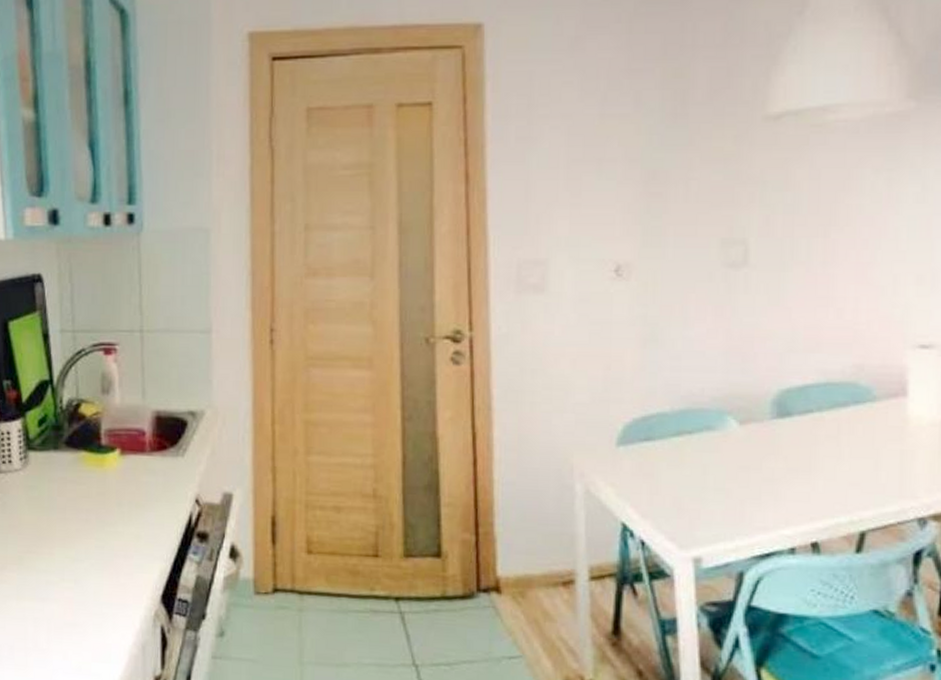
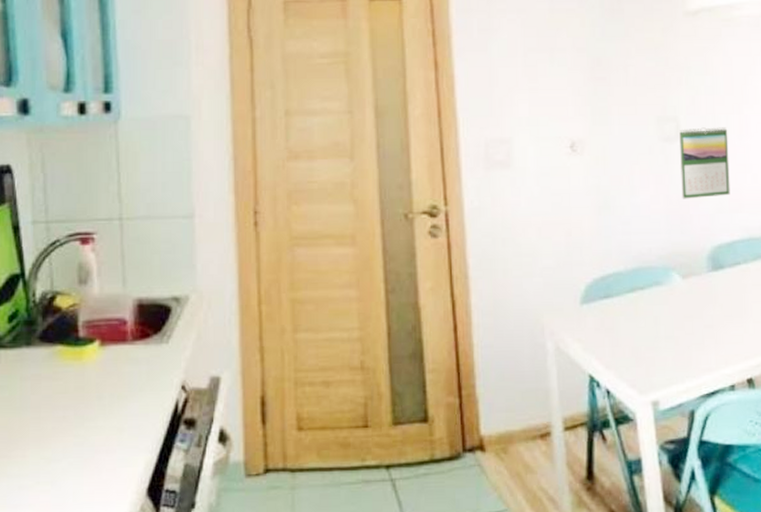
calendar: none [745,252,809,335] -> present [679,127,730,199]

